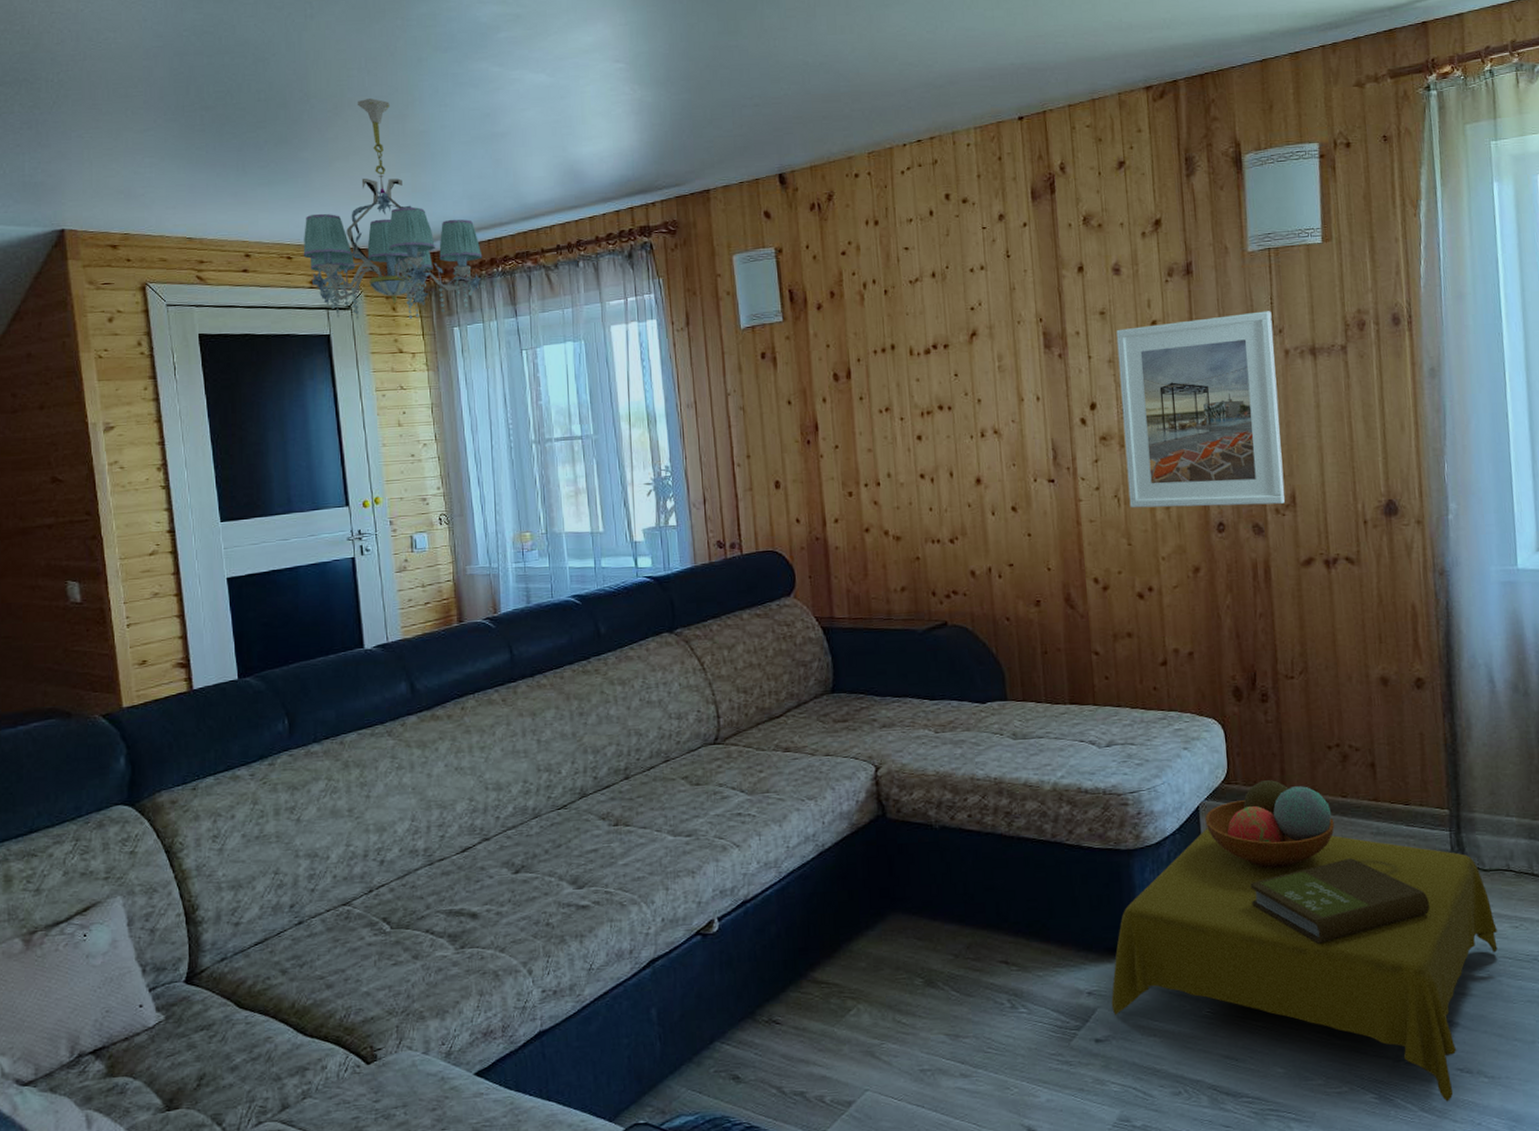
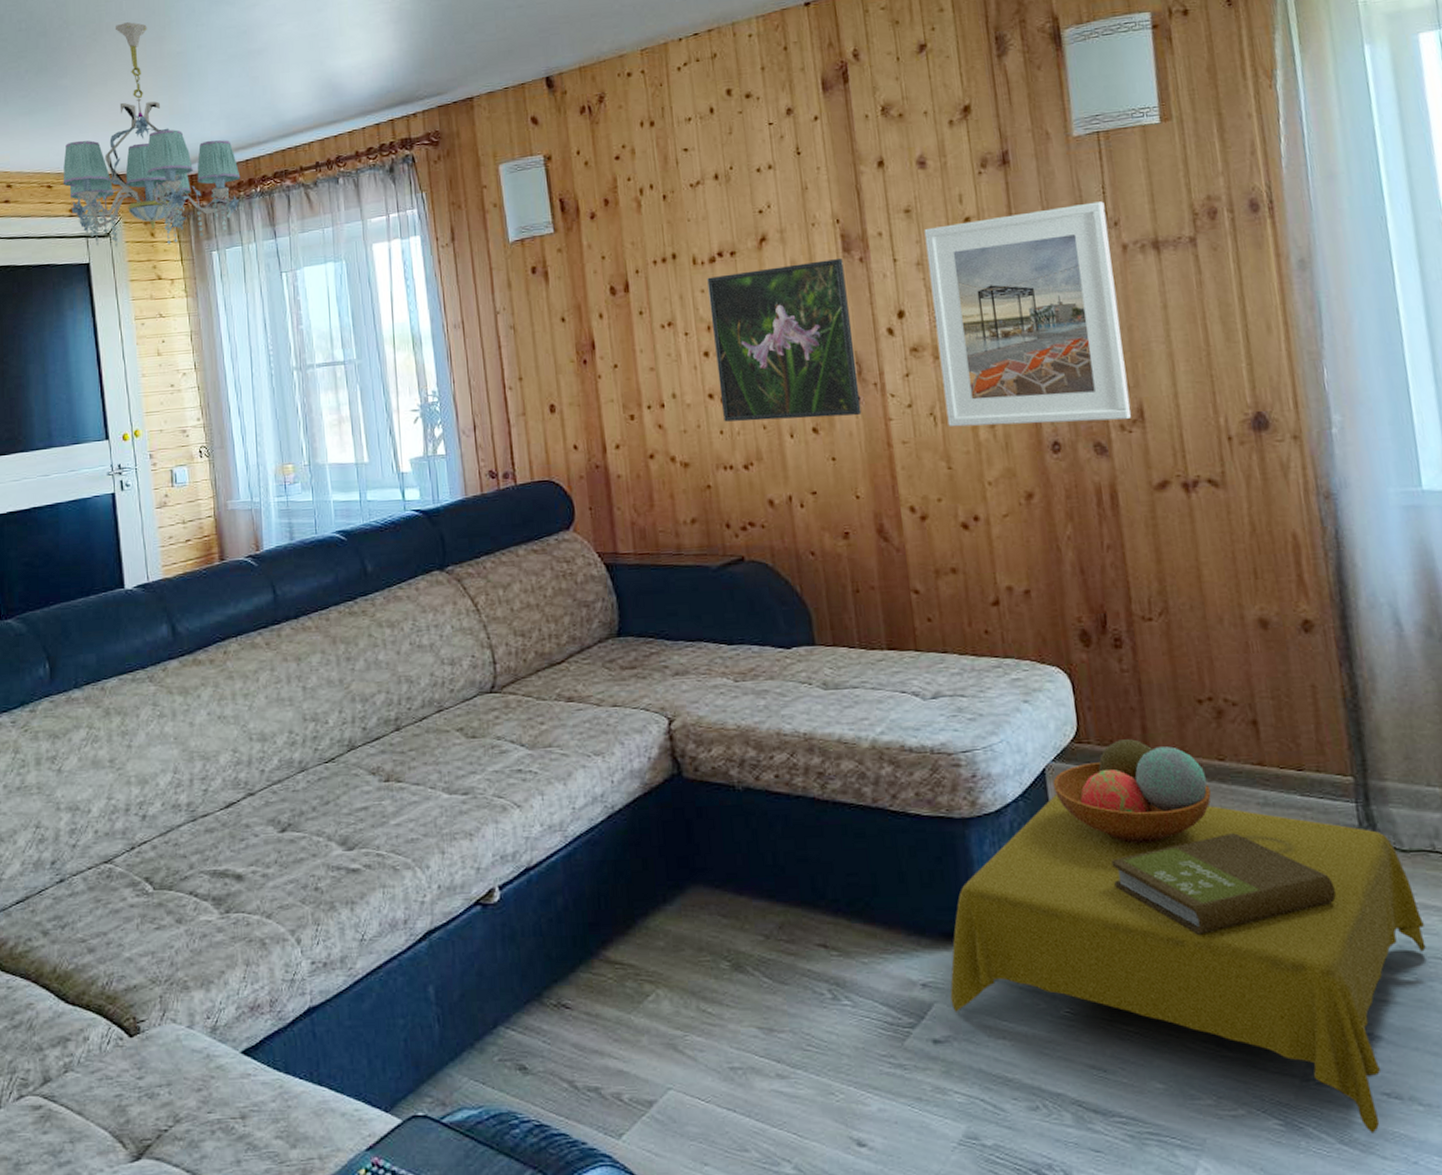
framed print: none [922,353,1055,500] -> present [707,258,862,422]

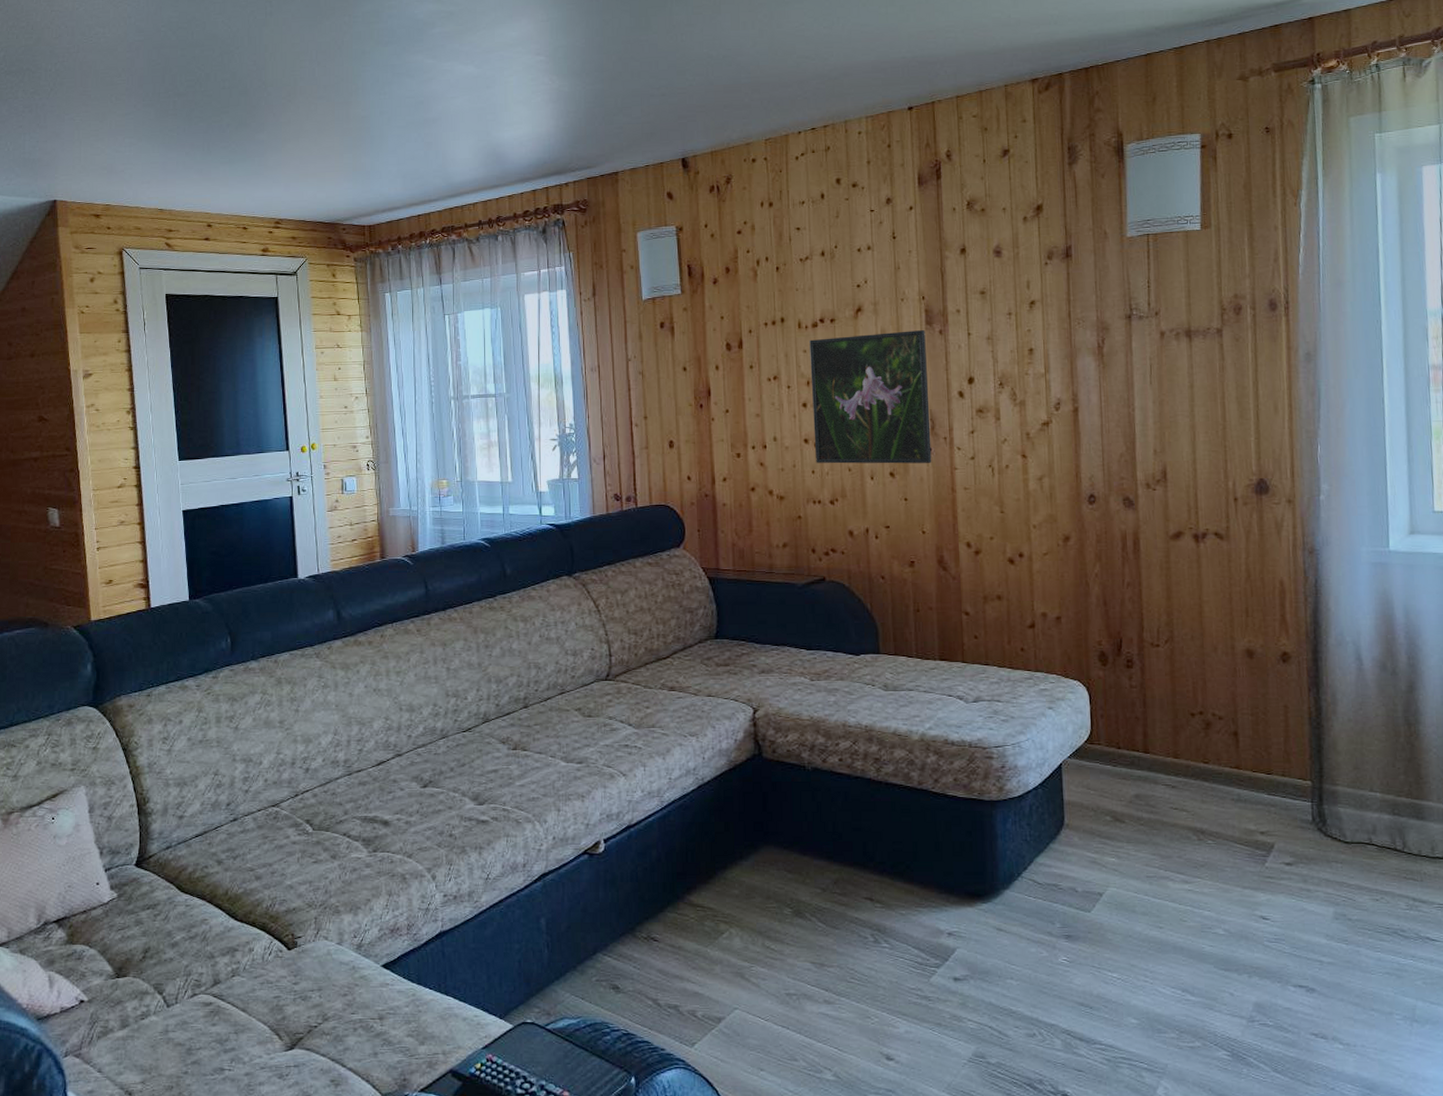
chandelier: present [63,22,241,248] -> none [257,87,413,286]
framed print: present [924,201,1131,427] -> none [995,294,1156,480]
side table: present [950,739,1426,1133] -> none [970,743,1357,1065]

